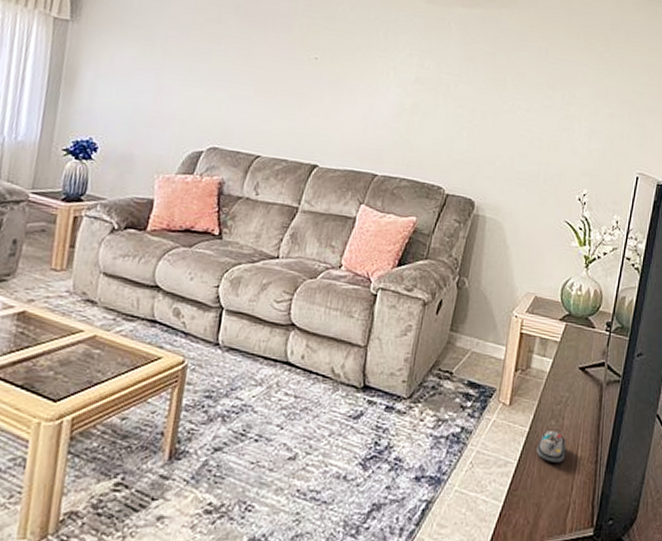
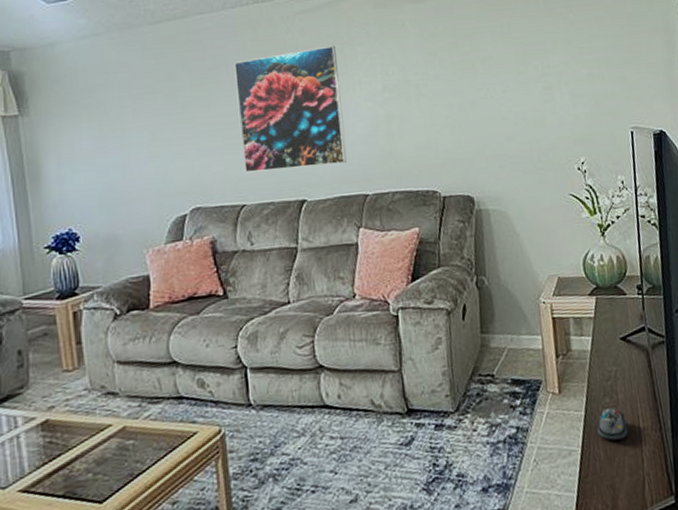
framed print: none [267,20,380,140] -> present [234,45,347,173]

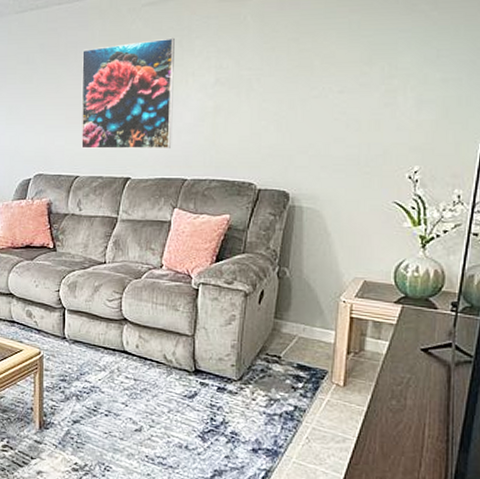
computer mouse: present [597,408,629,441] -> none [377,410,411,442]

